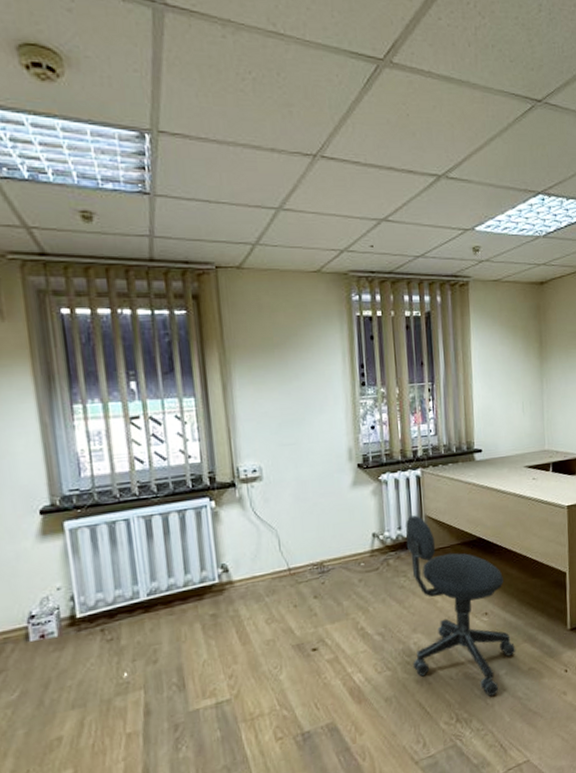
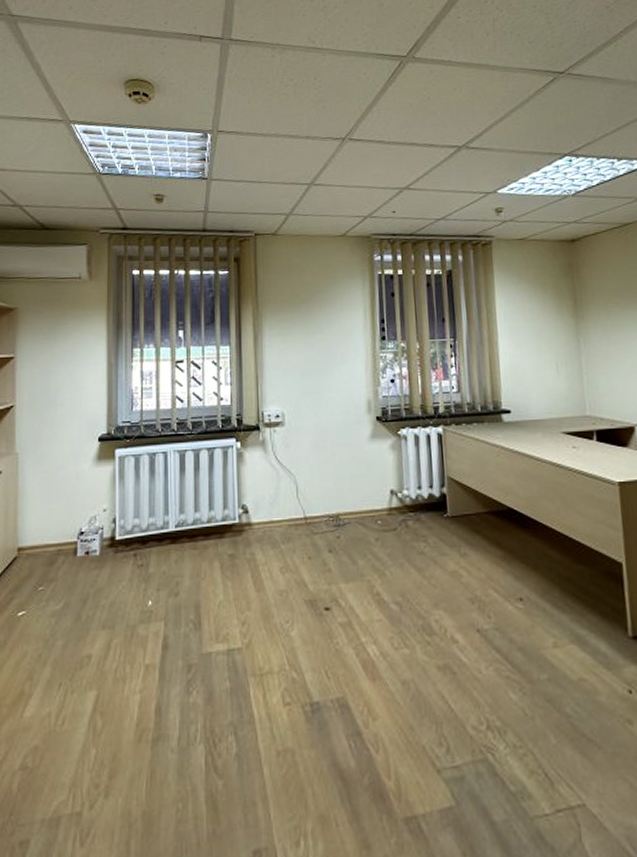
office chair: present [405,515,516,697] -> none [425,475,561,705]

